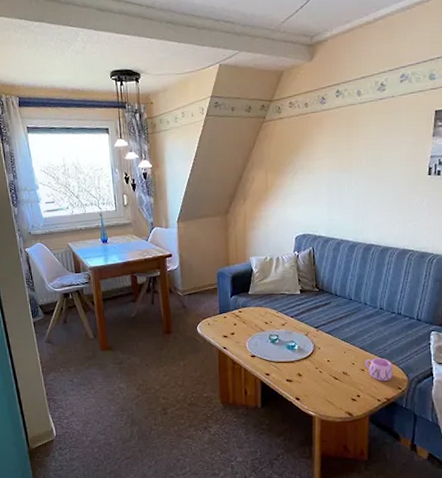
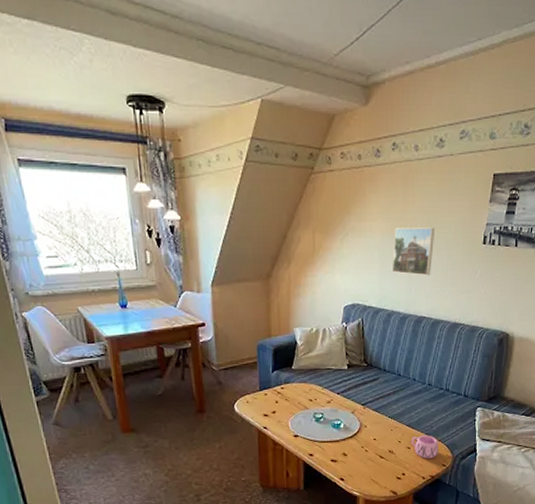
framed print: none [339,162,380,207] -> present [392,227,434,276]

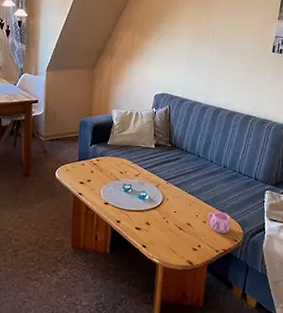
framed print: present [392,227,434,276] -> none [196,34,232,75]

